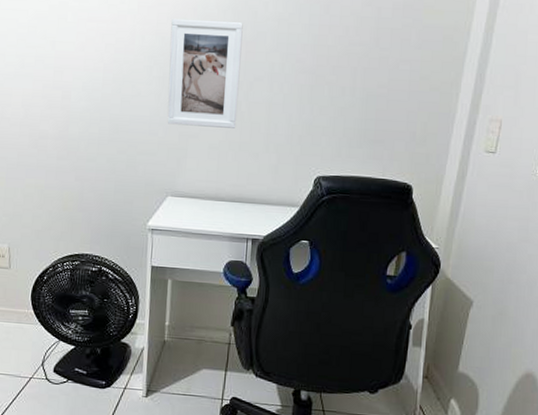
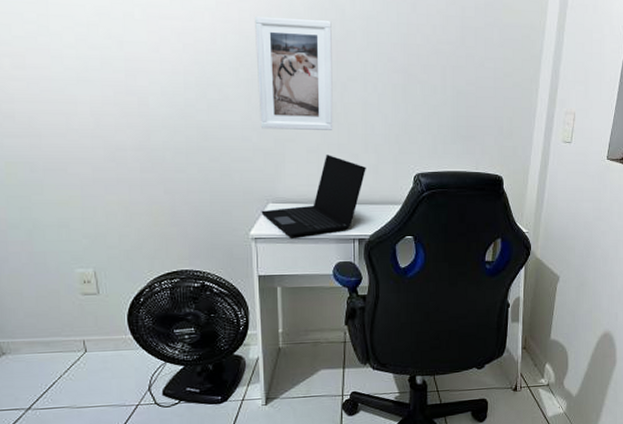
laptop: none [159,152,266,232] -> present [261,155,366,237]

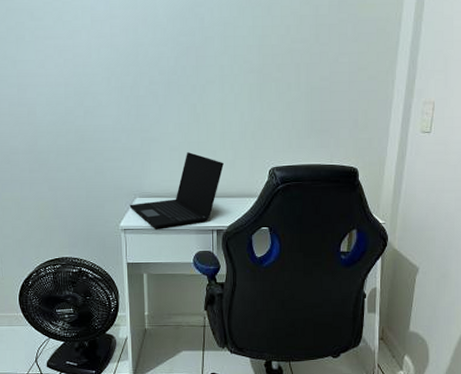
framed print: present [255,16,333,130] -> none [124,29,193,131]

